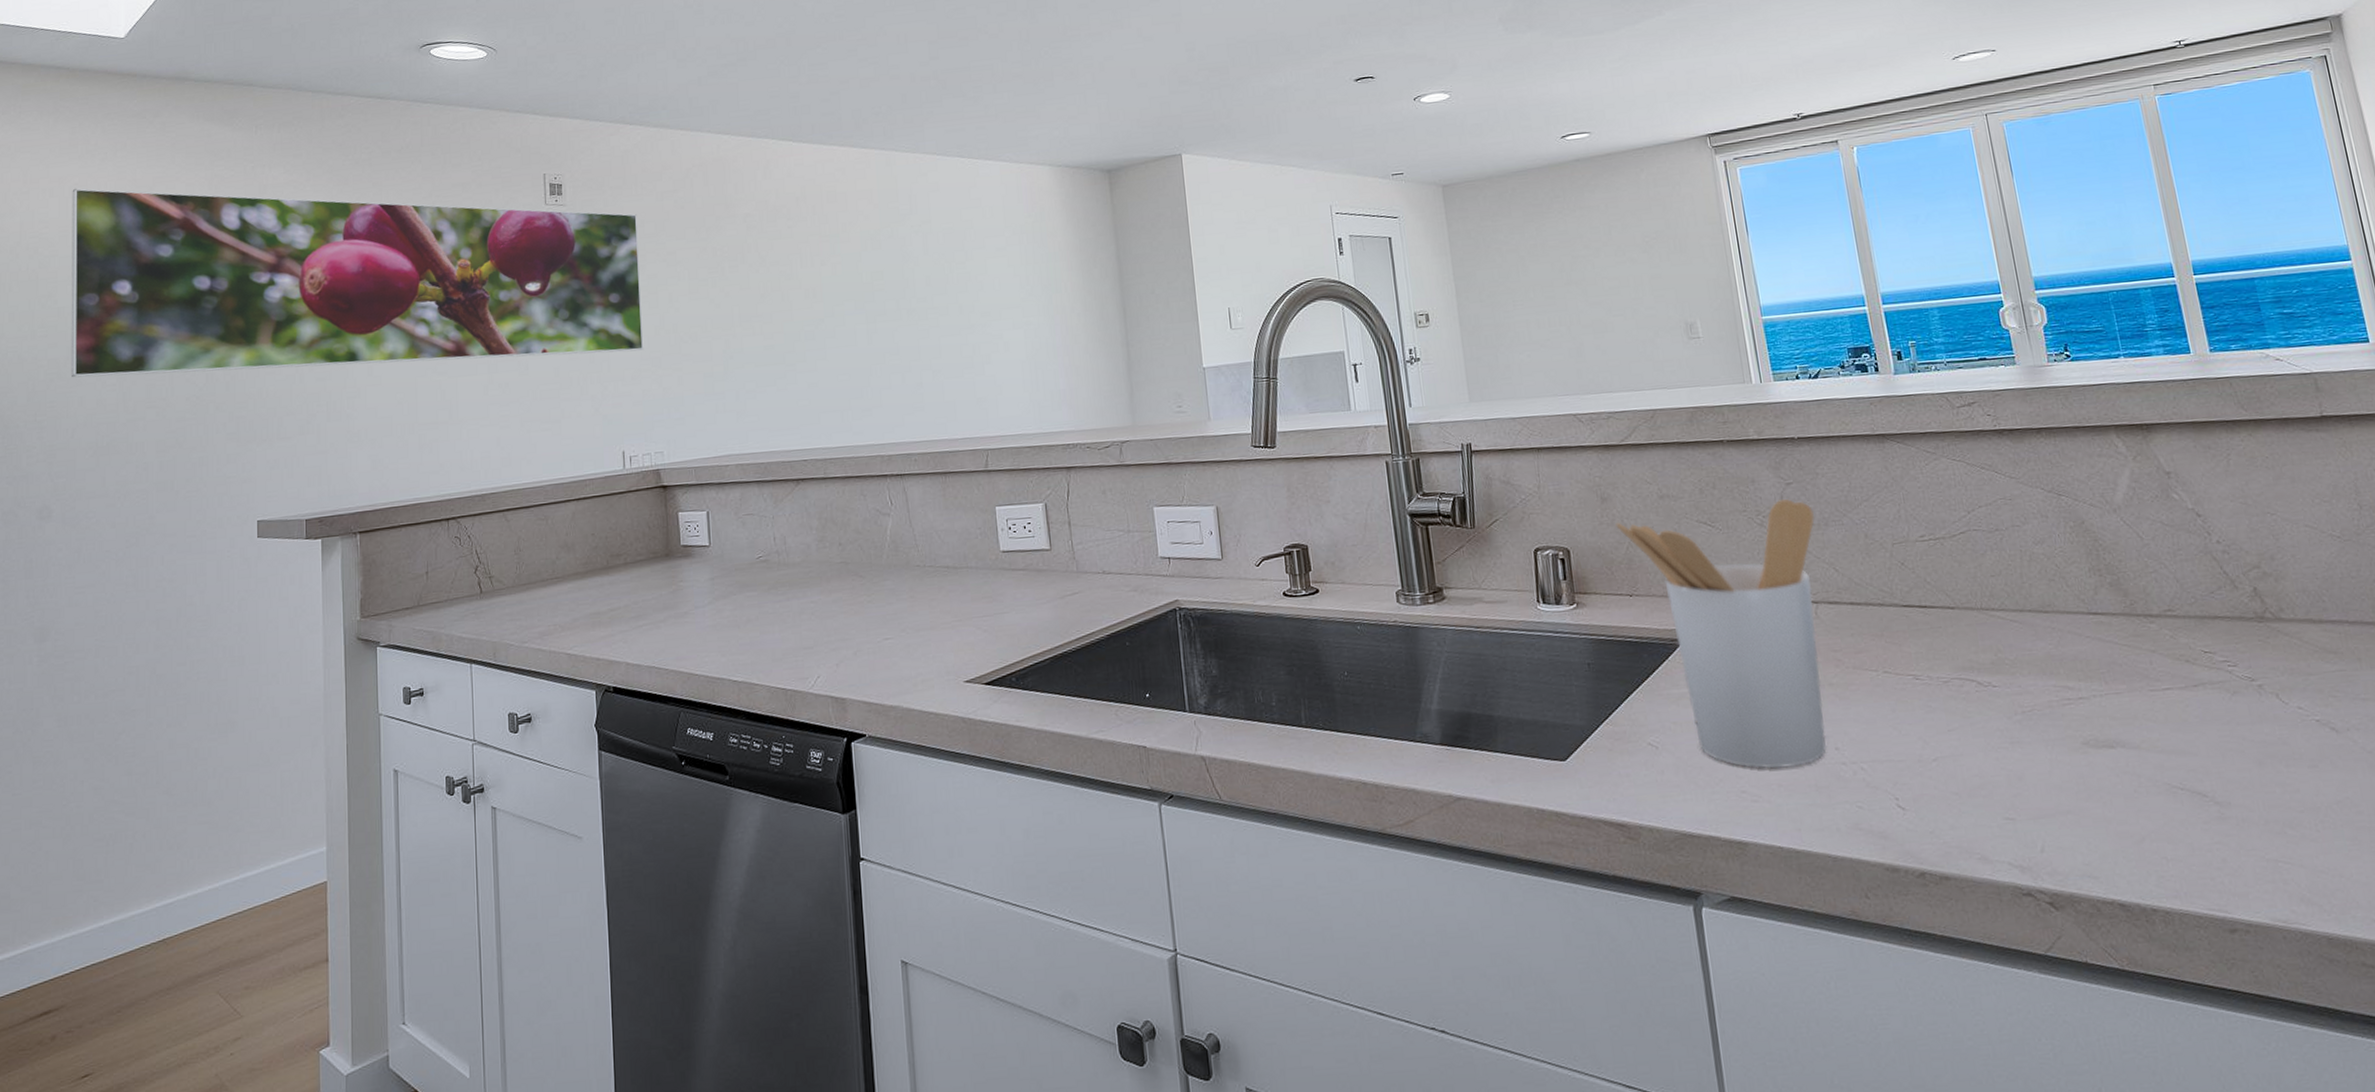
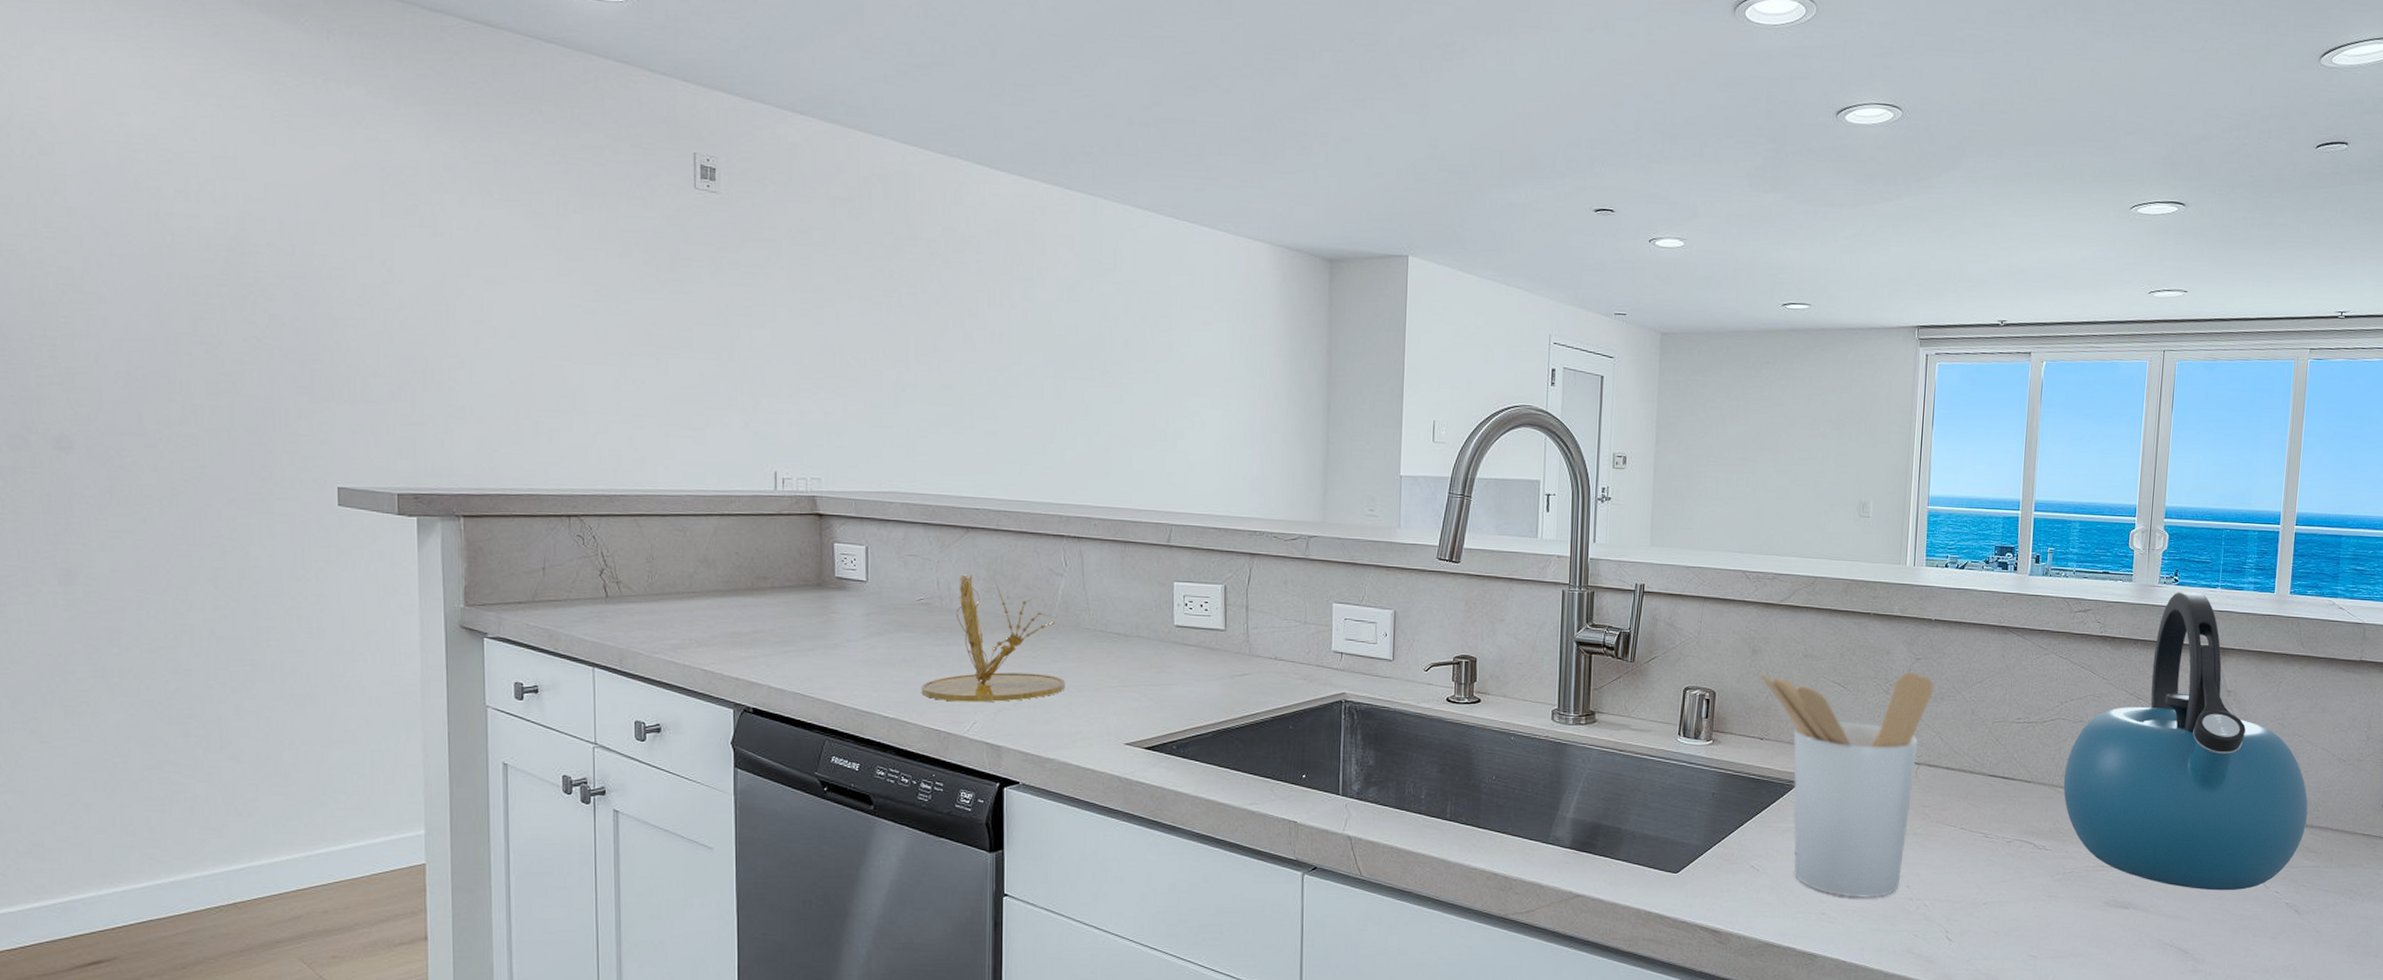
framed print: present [71,188,644,378] -> none [80,64,804,368]
plant: none [765,526,902,658] -> present [921,574,1066,703]
kettle: none [1991,365,2314,715] -> present [2063,592,2308,891]

